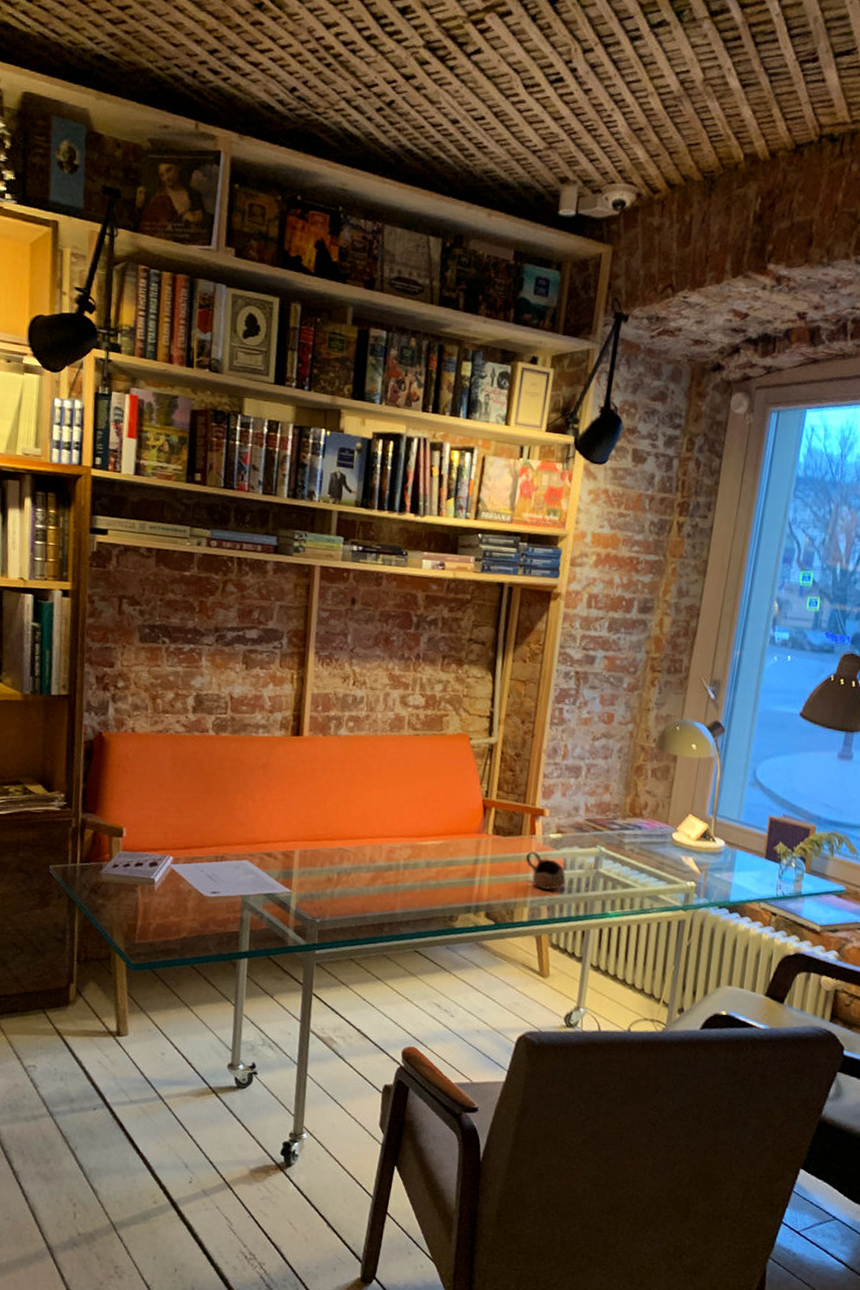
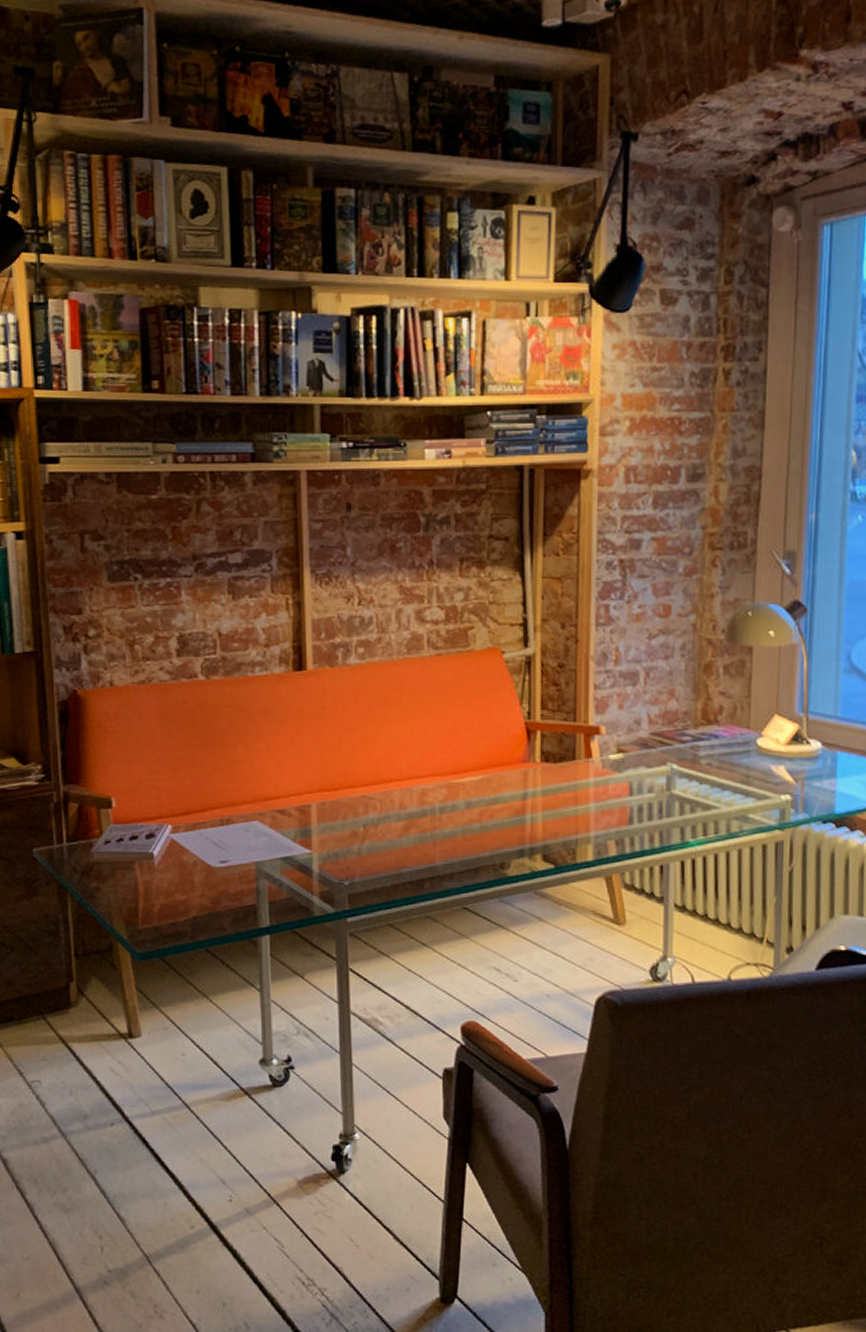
cup: present [525,850,566,890] -> none [583,776,634,821]

